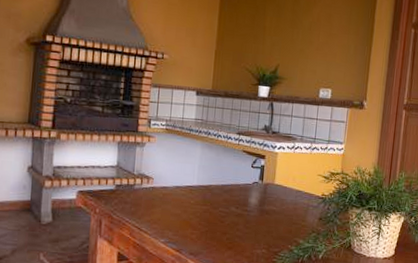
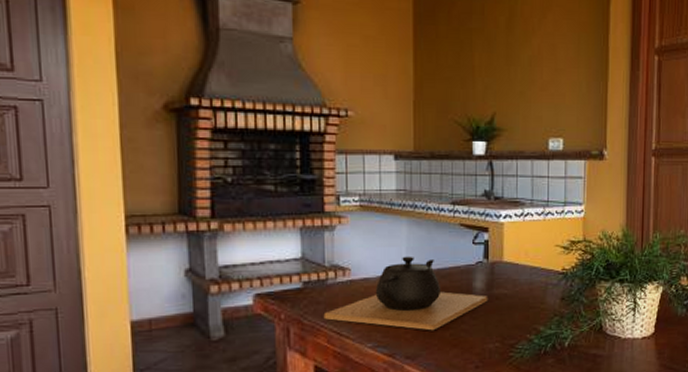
teapot: none [129,172,260,234] -> present [323,256,488,331]

